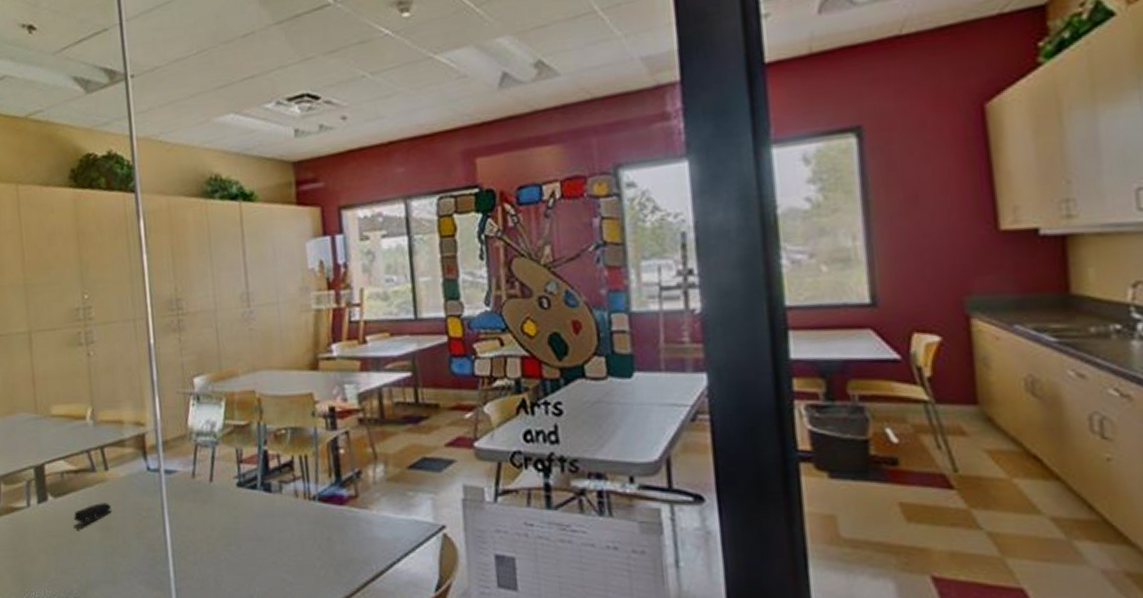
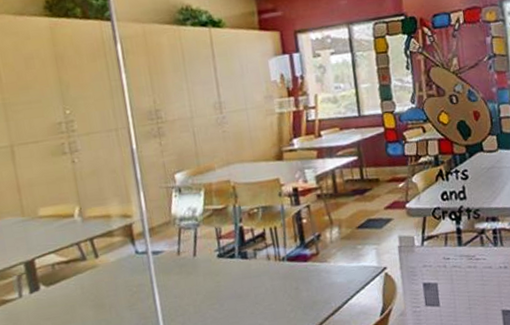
stapler: present [74,503,113,529] -> none [67,285,105,310]

